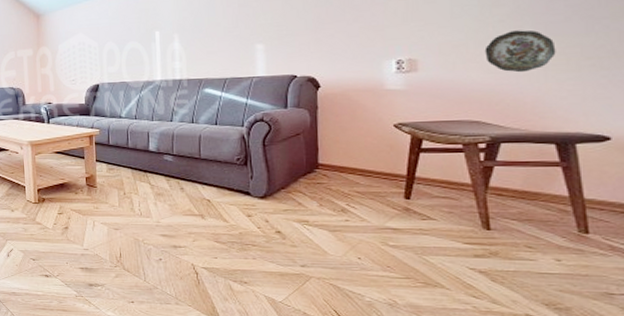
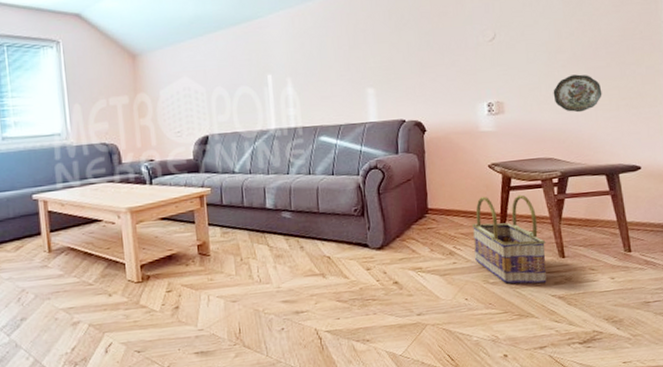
basket: none [369,156,465,254] -> present [471,194,547,284]

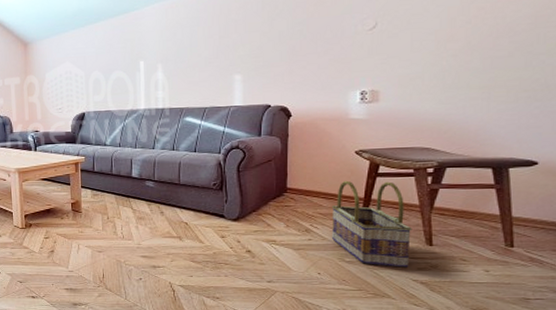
decorative plate: present [553,74,602,113] -> none [438,64,499,104]

